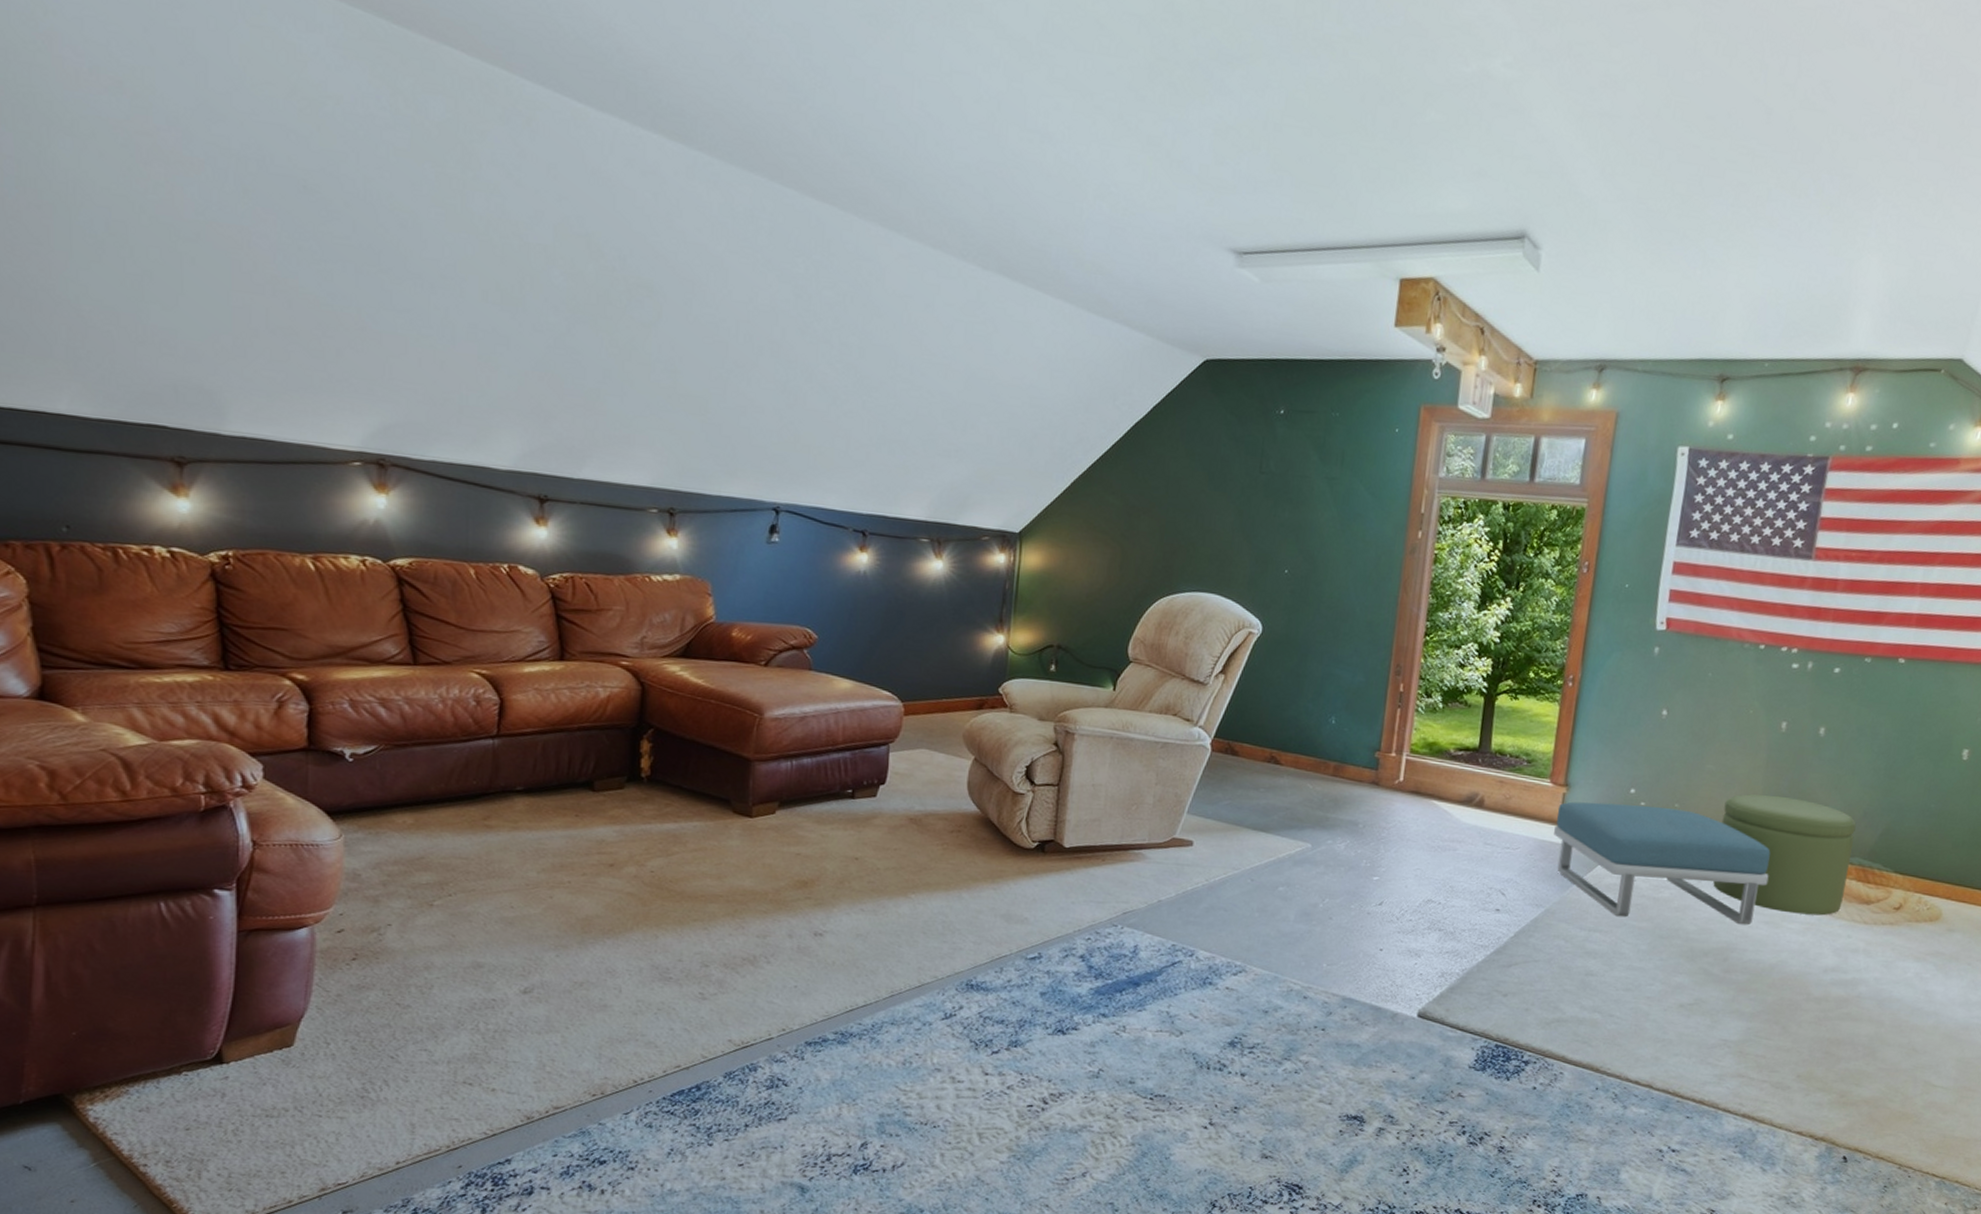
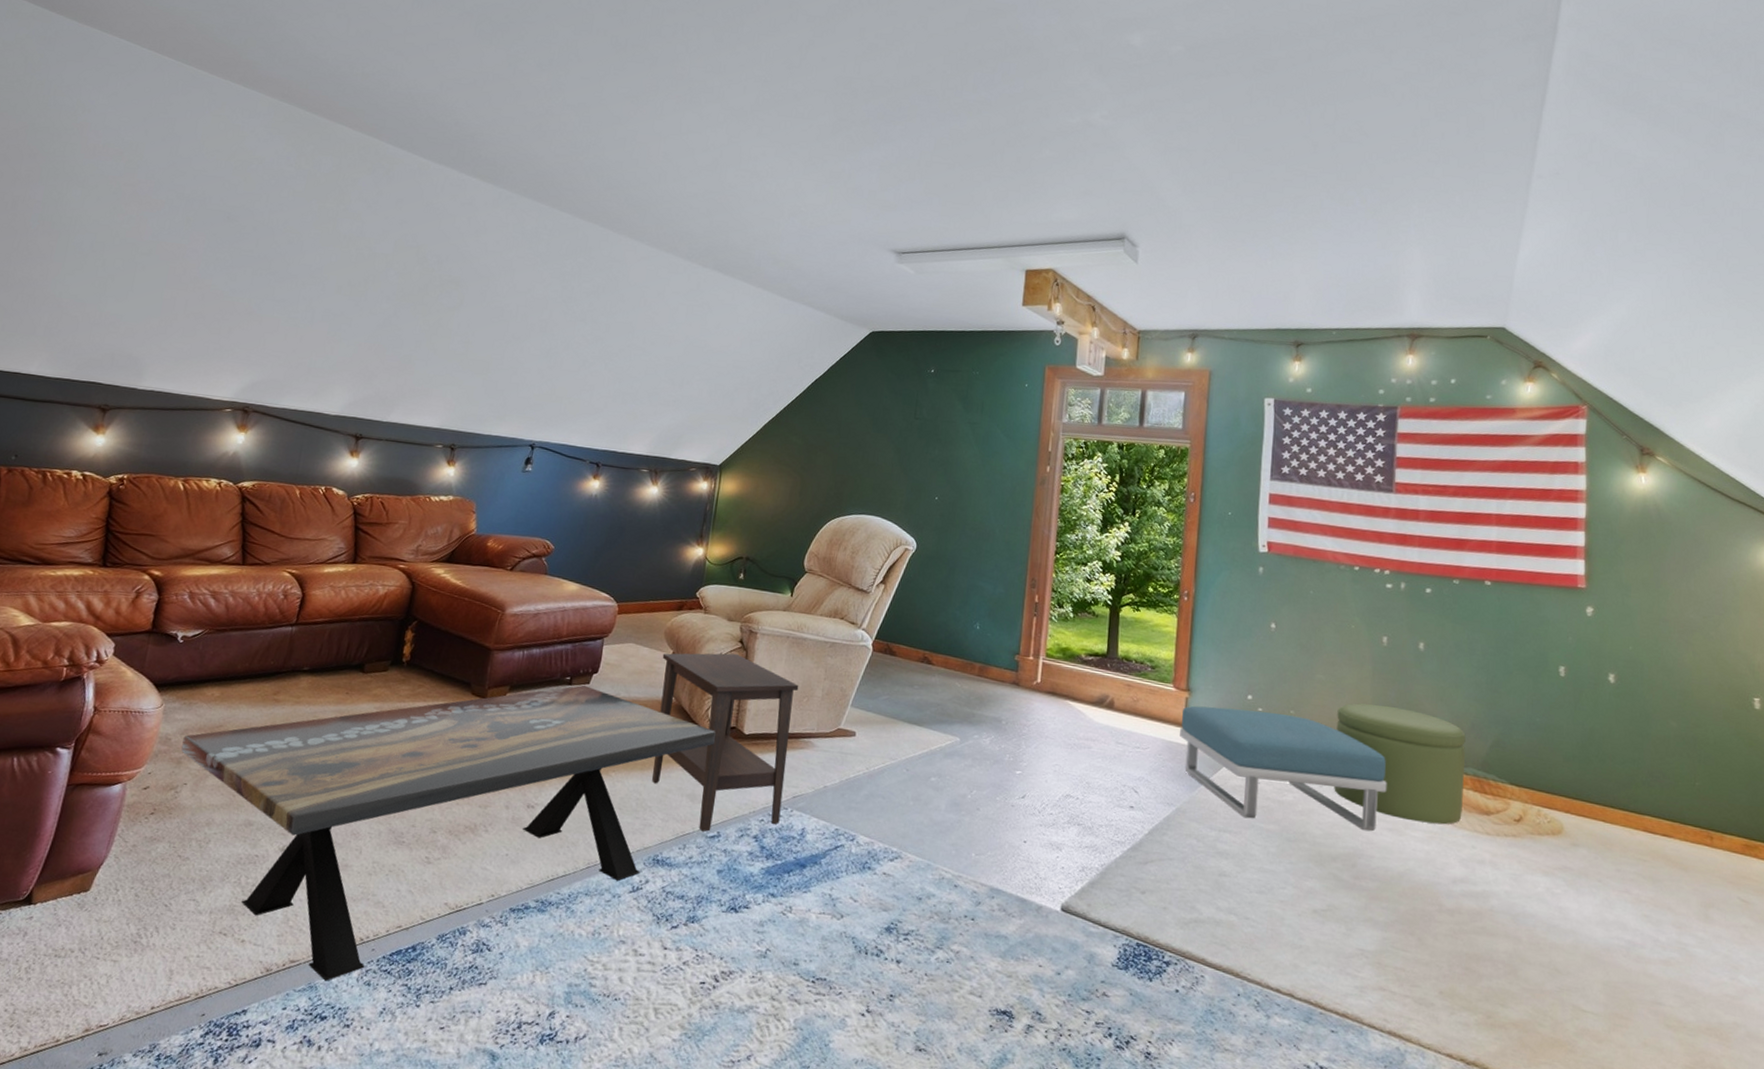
coffee table: none [376,798,1031,1126] -> present [181,685,716,981]
side table: none [959,757,1126,953] -> present [652,653,799,832]

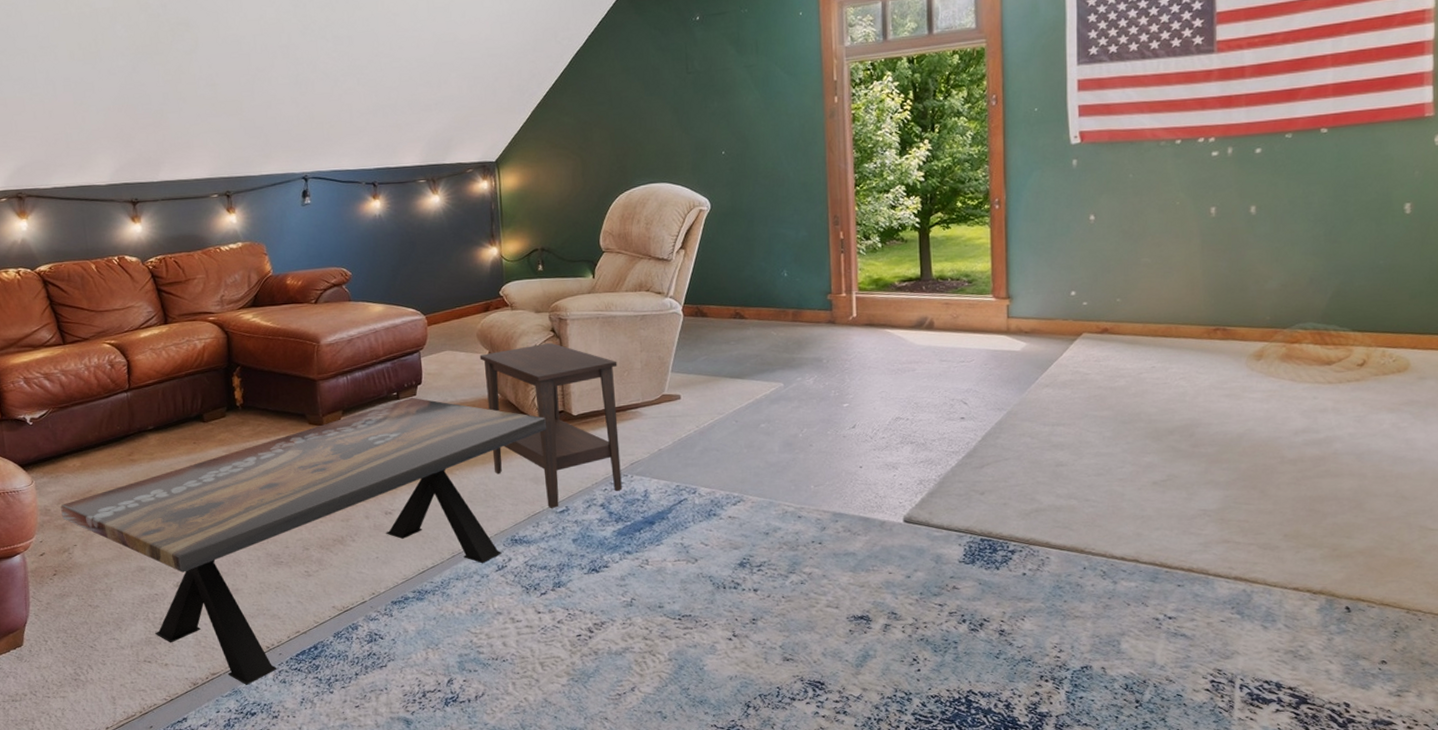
footstool: present [1180,705,1387,832] -> none [1004,303,1222,410]
ottoman: present [1334,703,1466,825] -> none [1166,276,1304,384]

